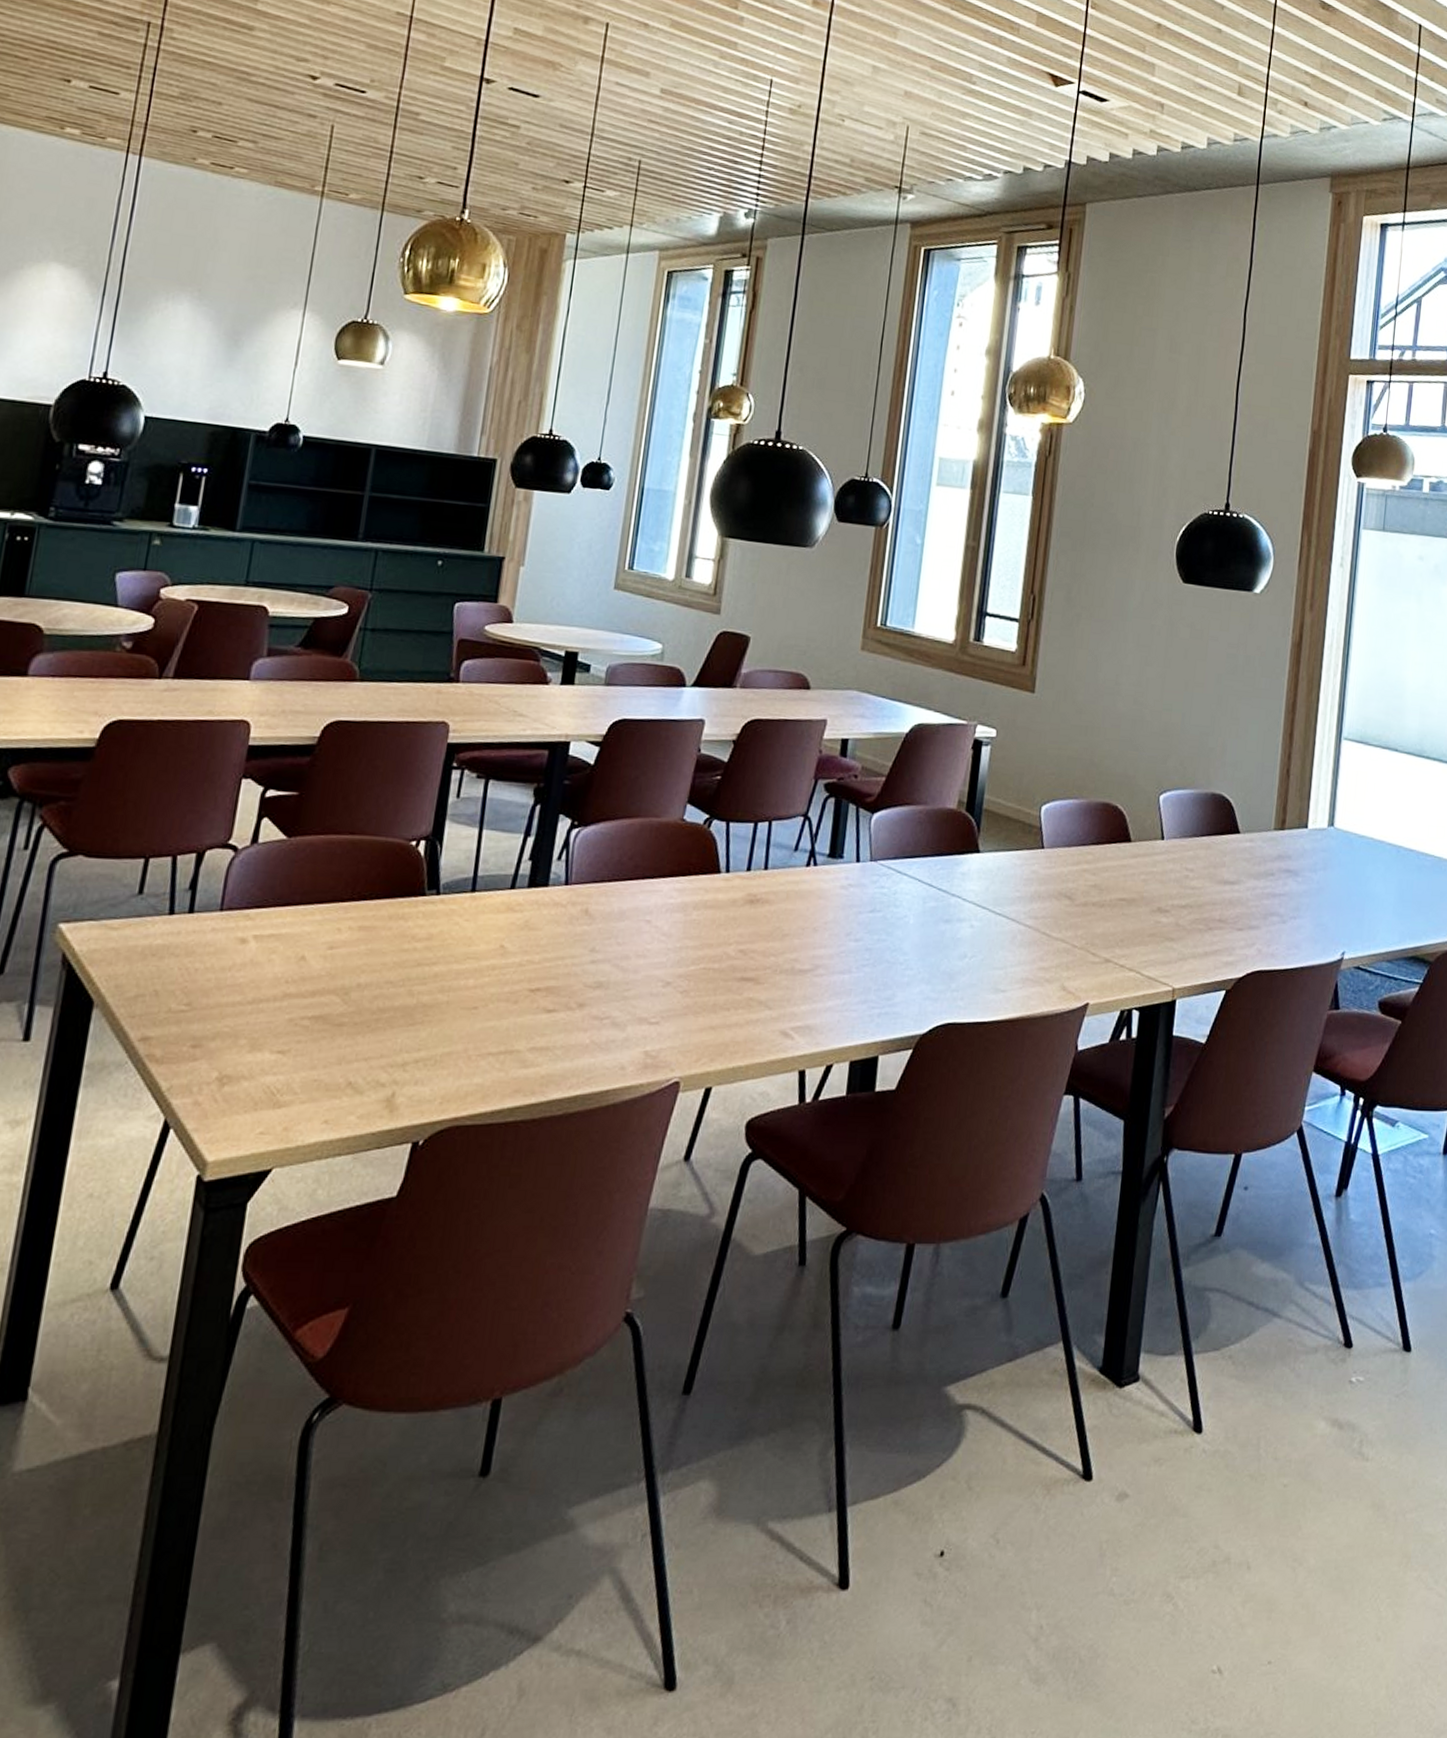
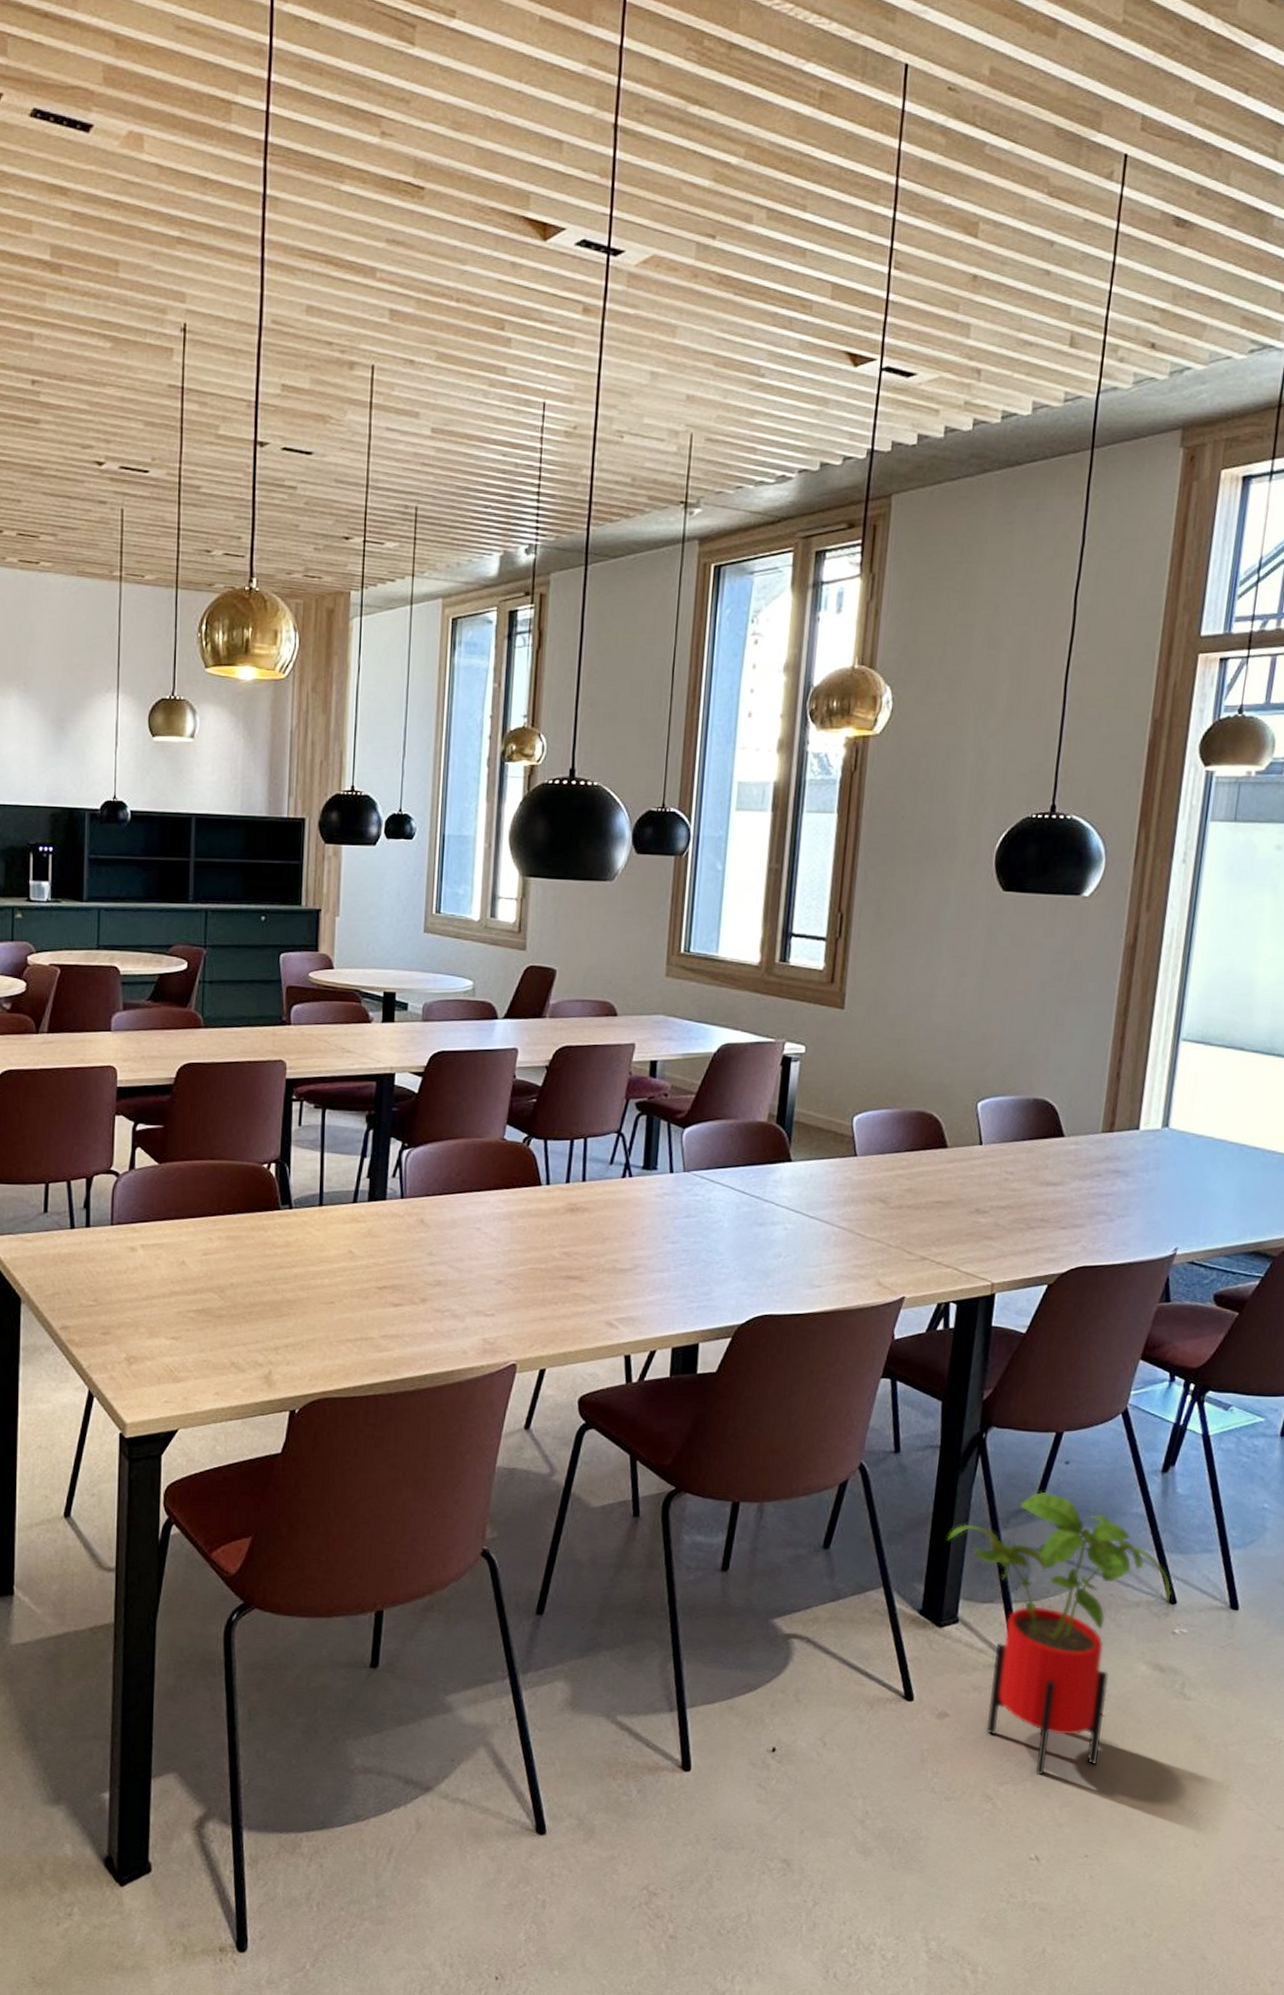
house plant: none [1129,1221,1348,1565] -> present [947,1491,1172,1776]

